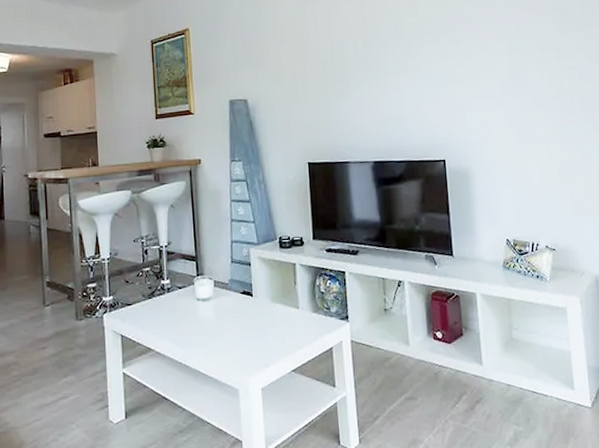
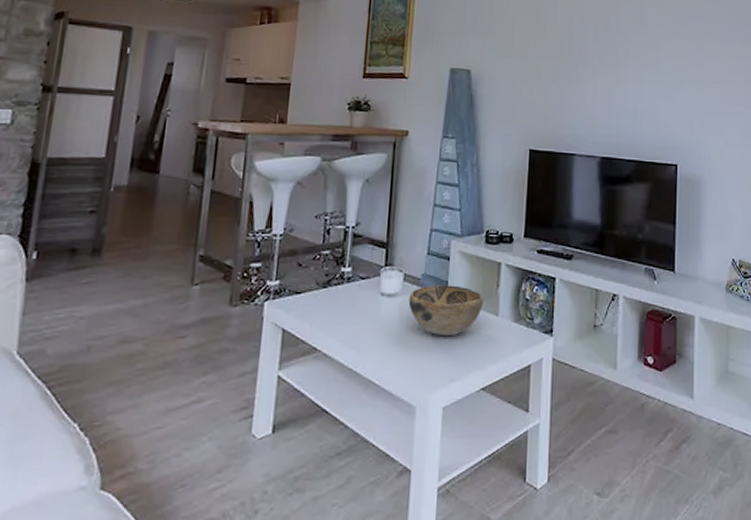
decorative bowl: none [220,286,285,329] -> present [408,285,483,335]

